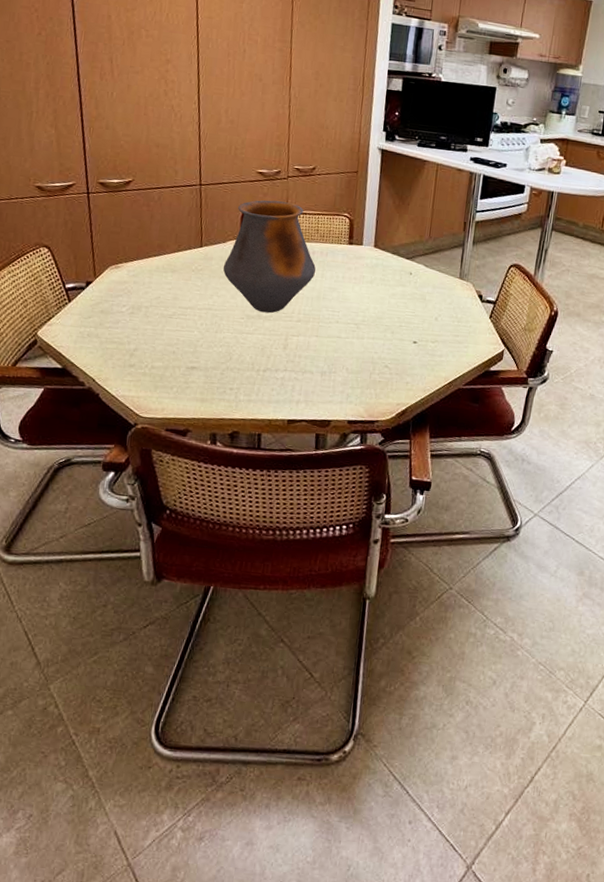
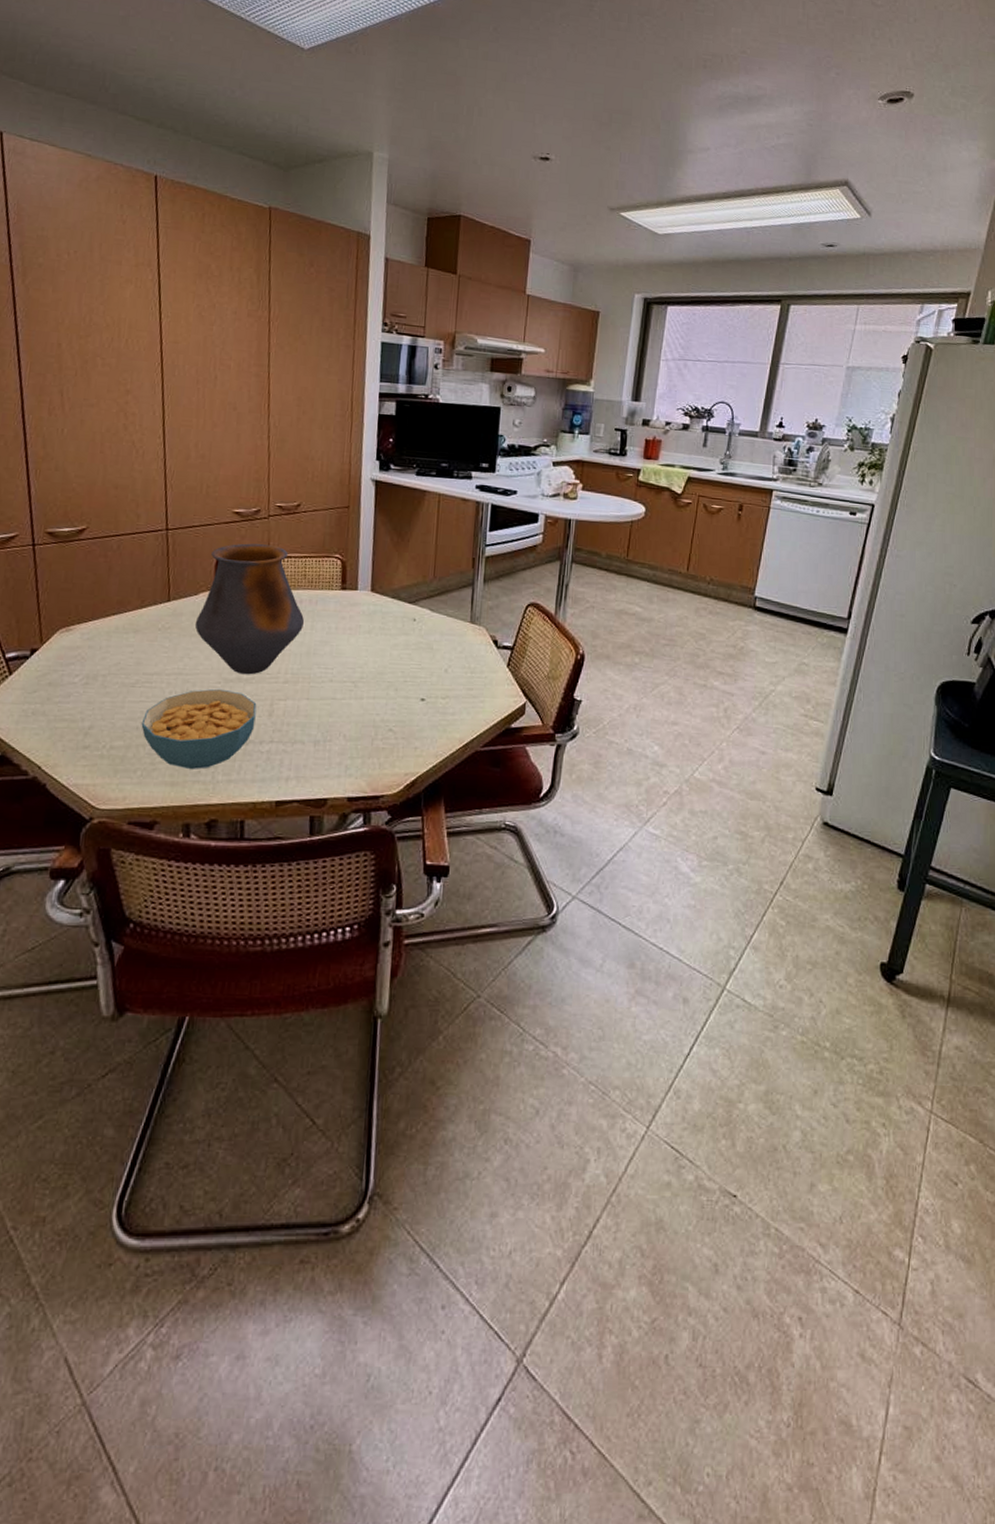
cereal bowl: none [177,323,274,390] -> present [141,688,257,769]

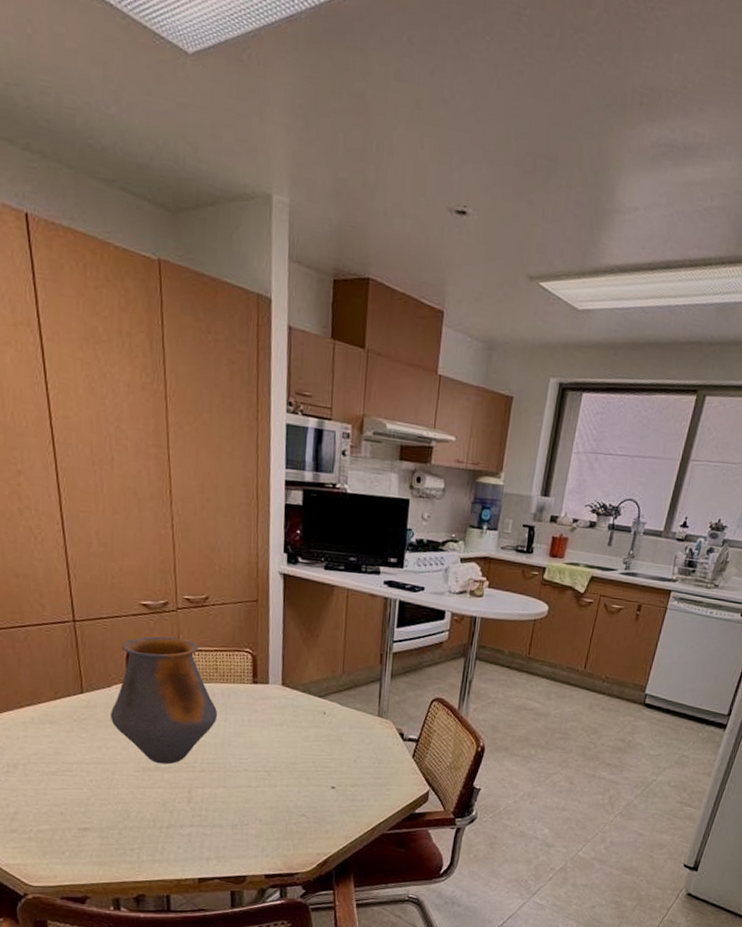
cereal bowl: present [141,688,257,769] -> none [65,777,176,851]

